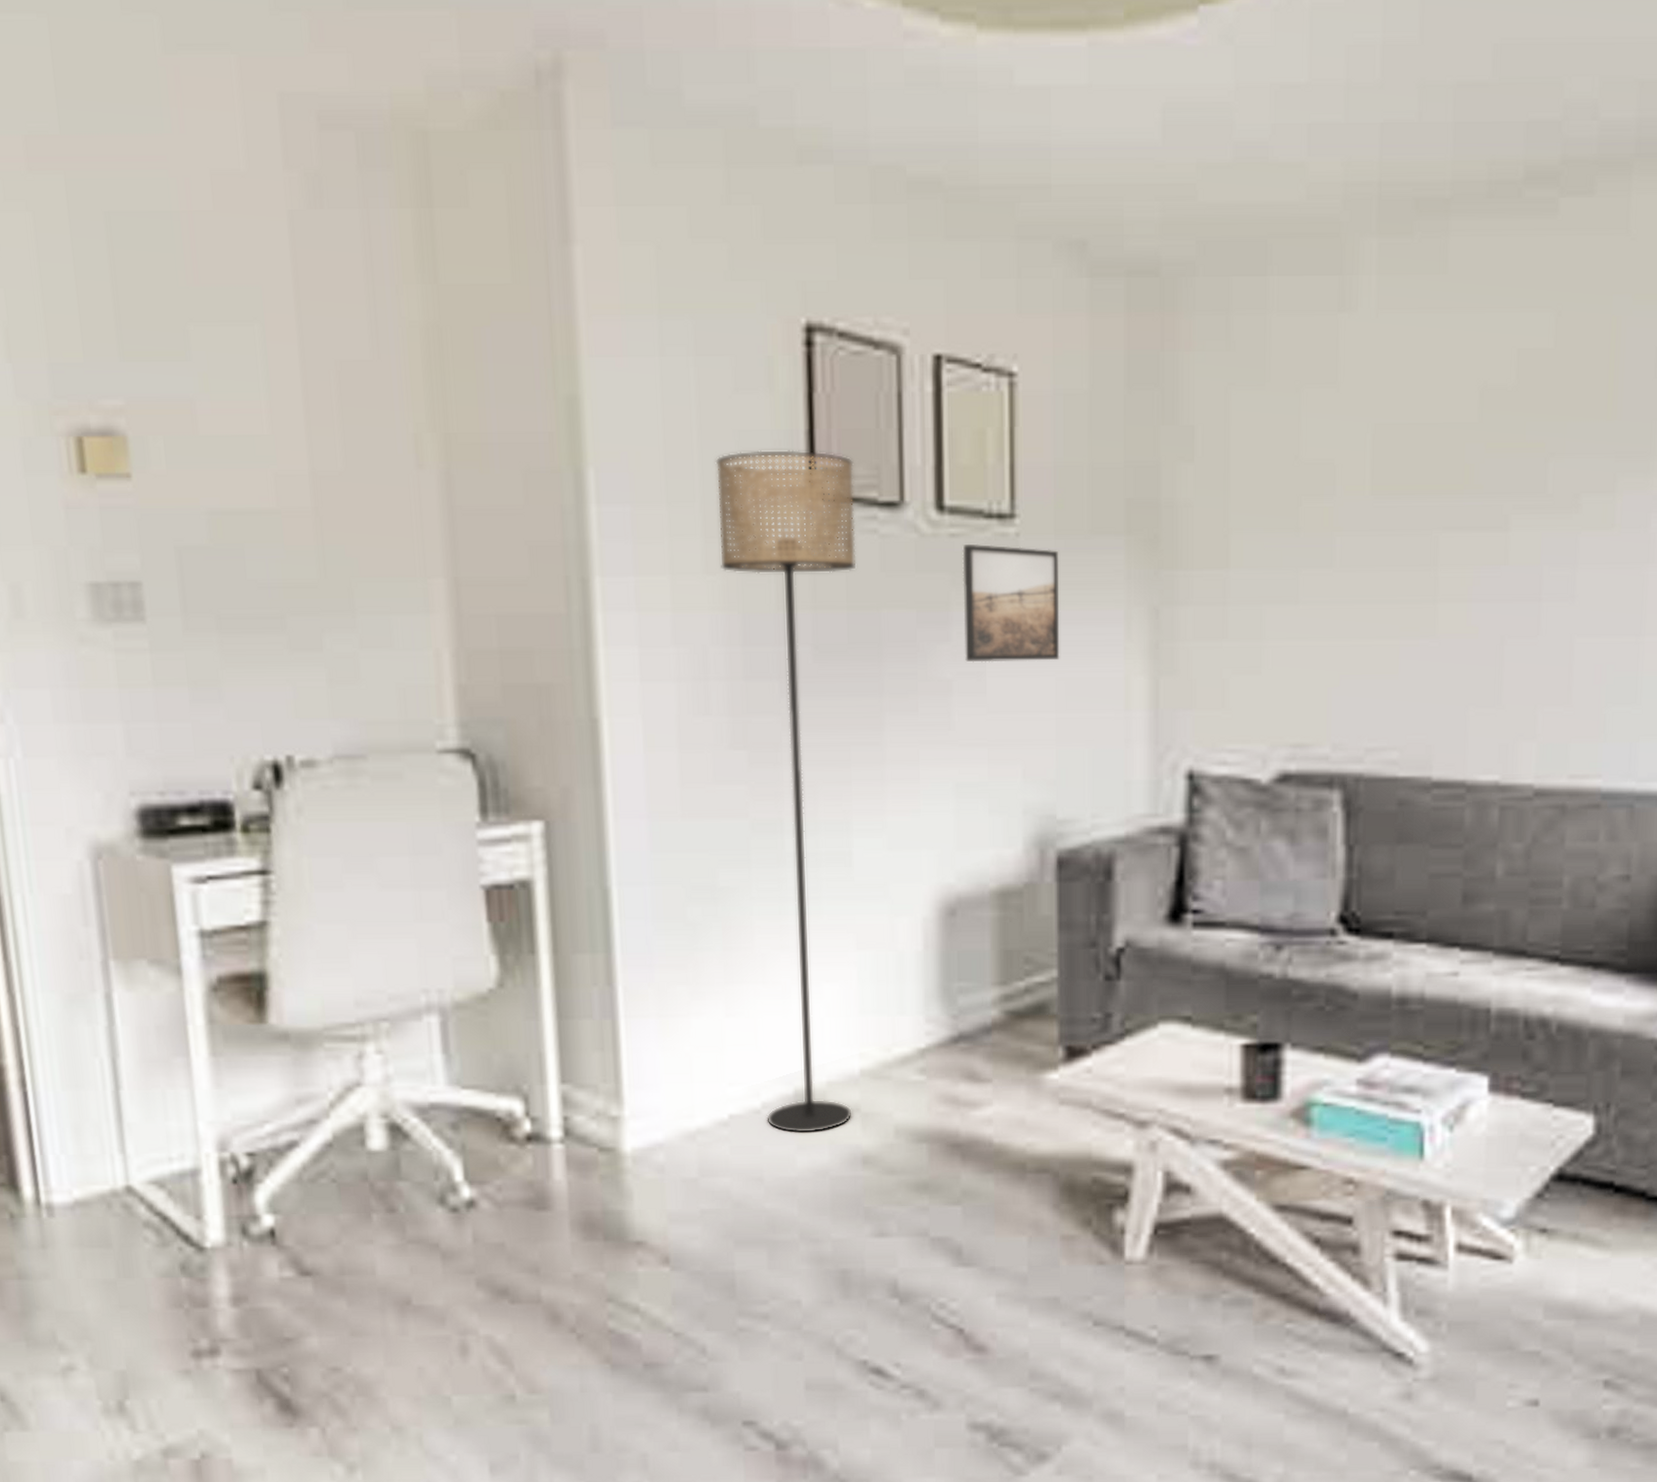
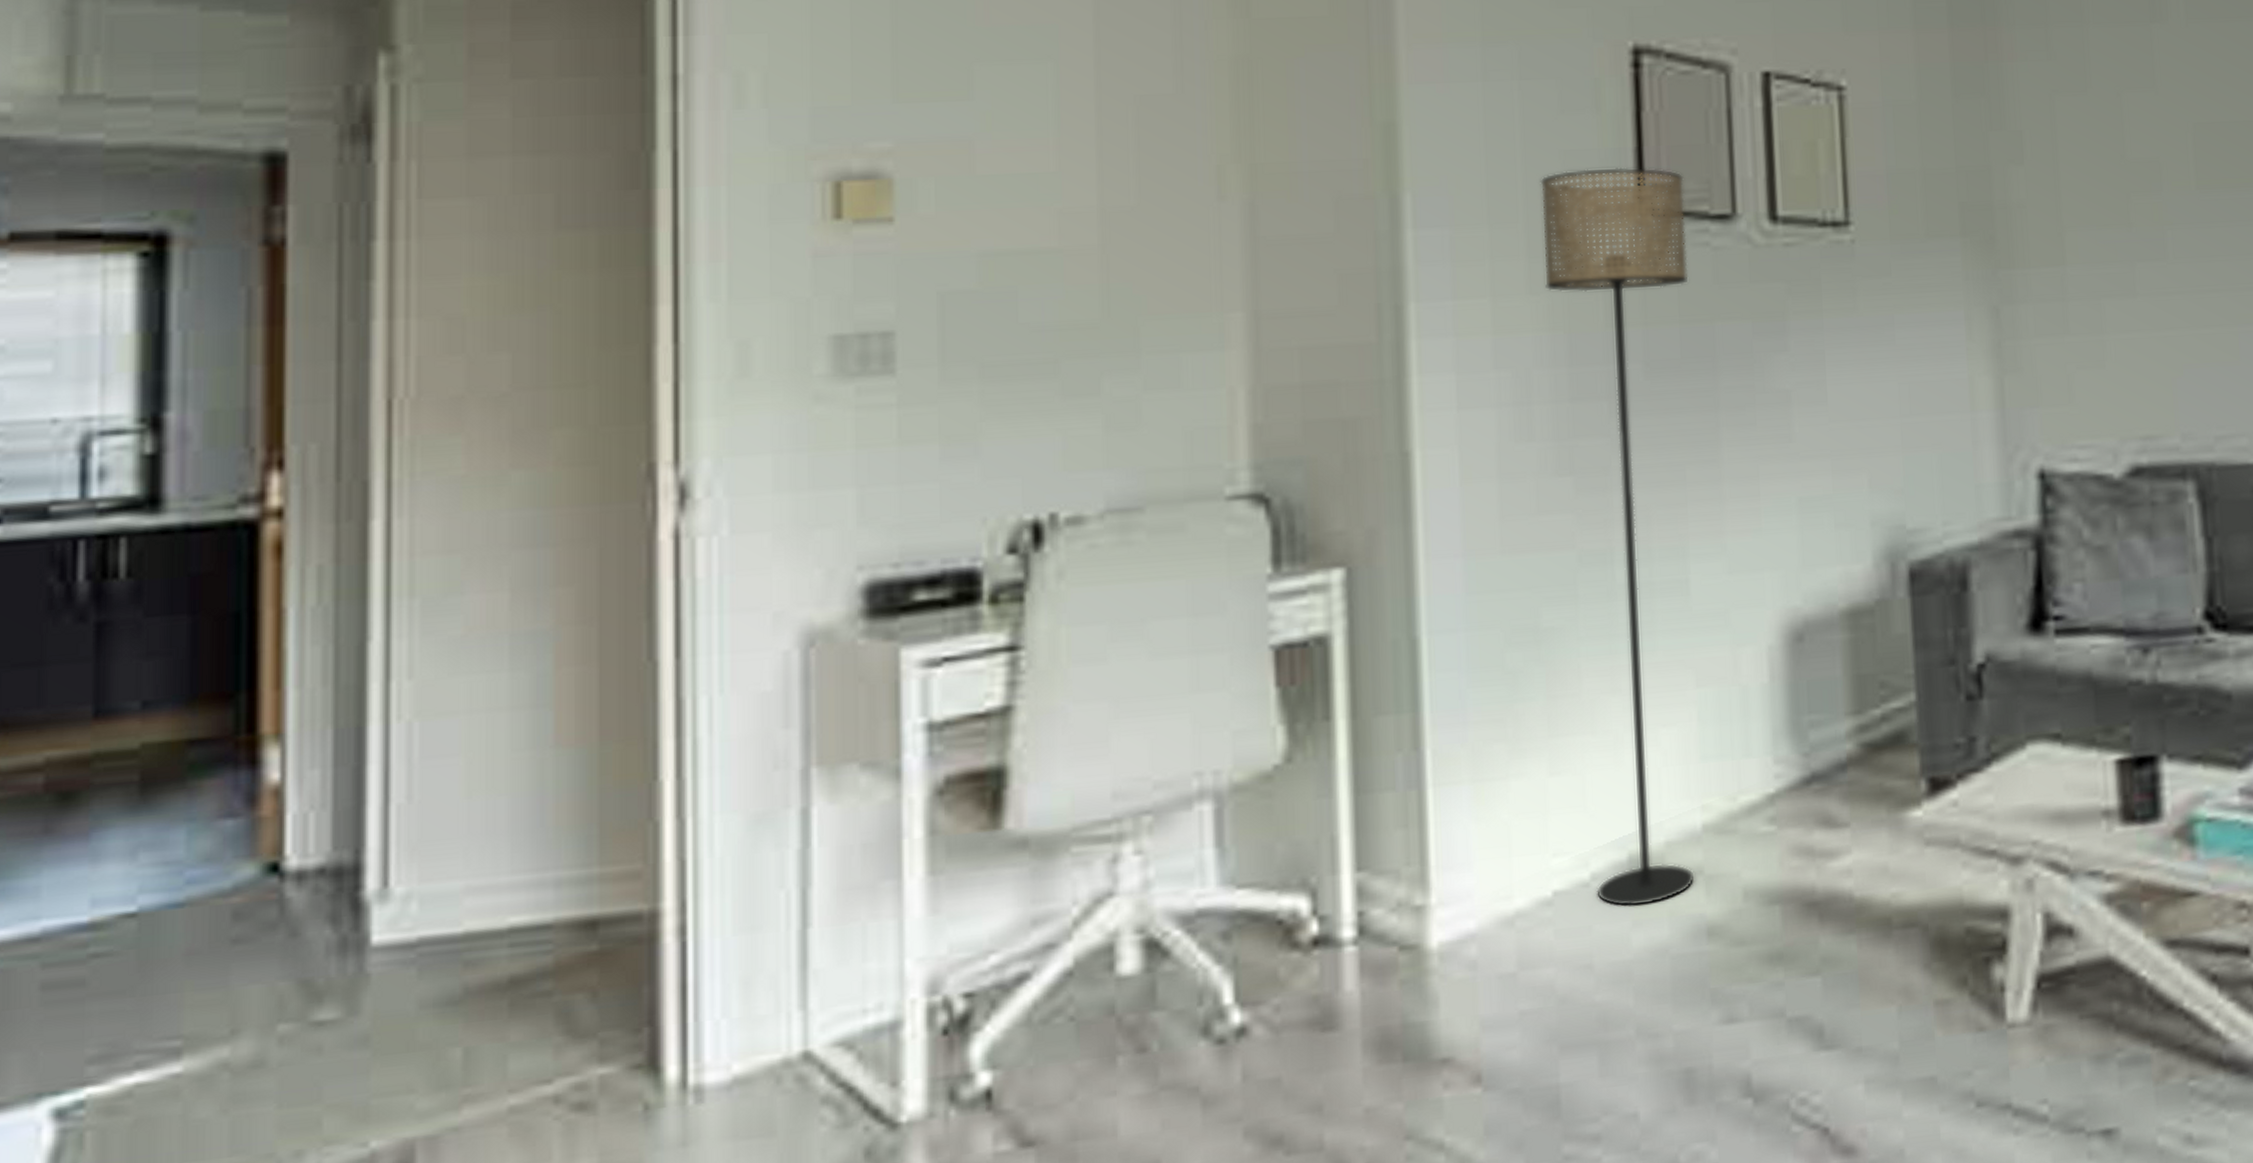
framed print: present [962,544,1060,663] -> none [1797,252,1902,372]

